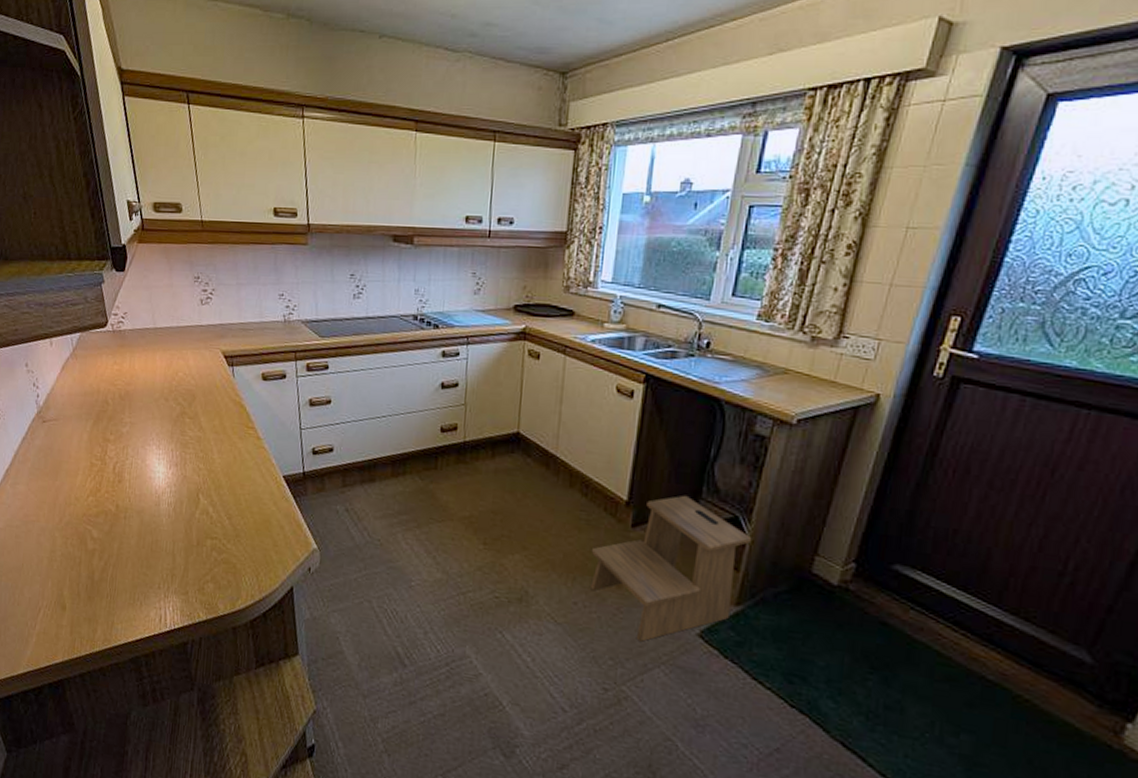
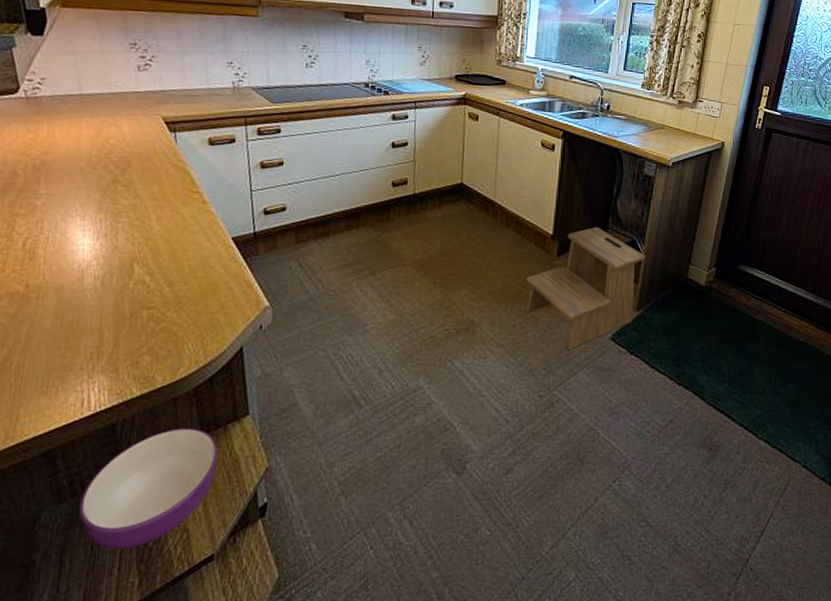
bowl: none [159,656,271,760] -> present [79,428,218,550]

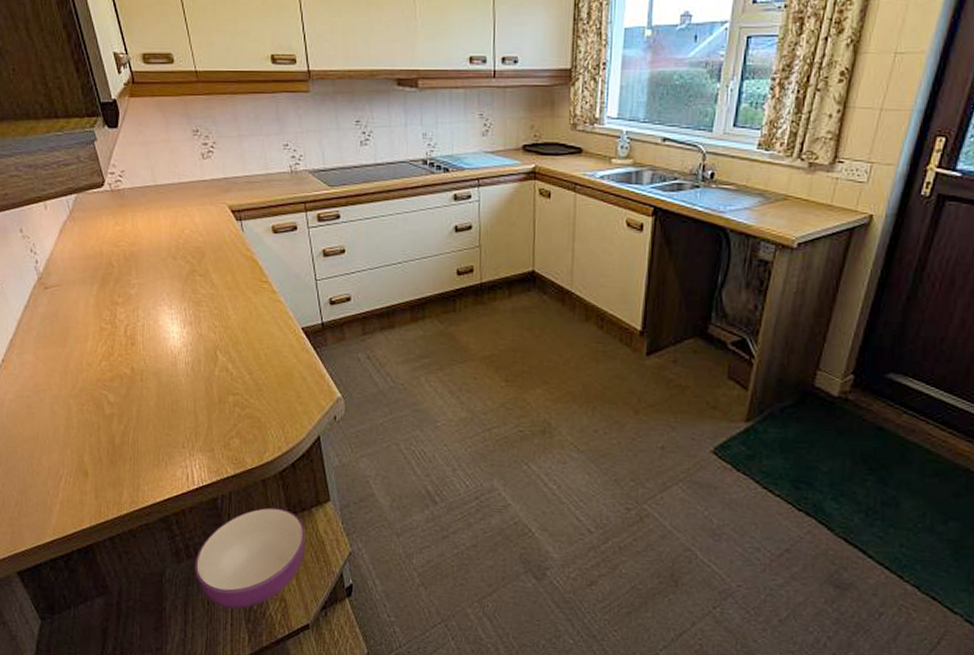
step stool: present [525,226,646,351] -> none [609,321,759,462]

